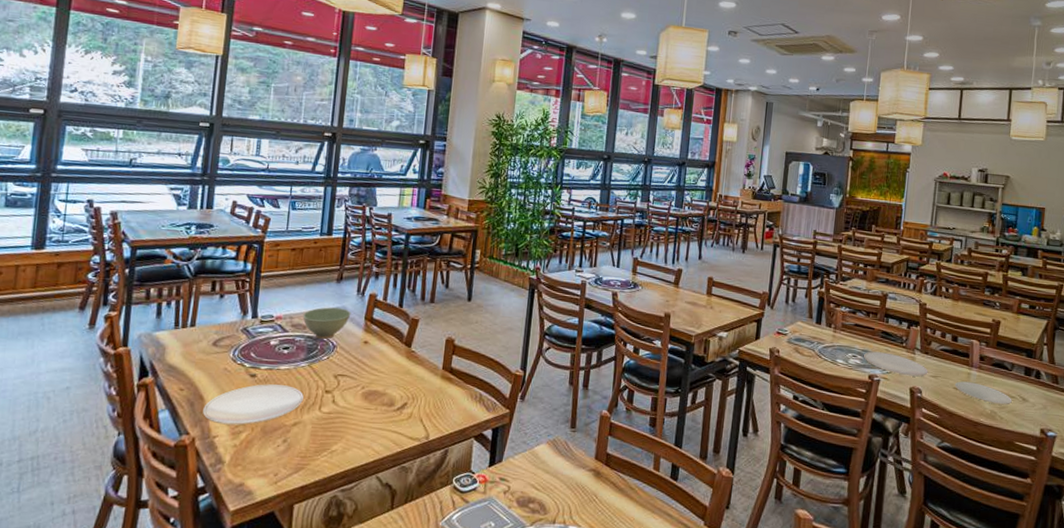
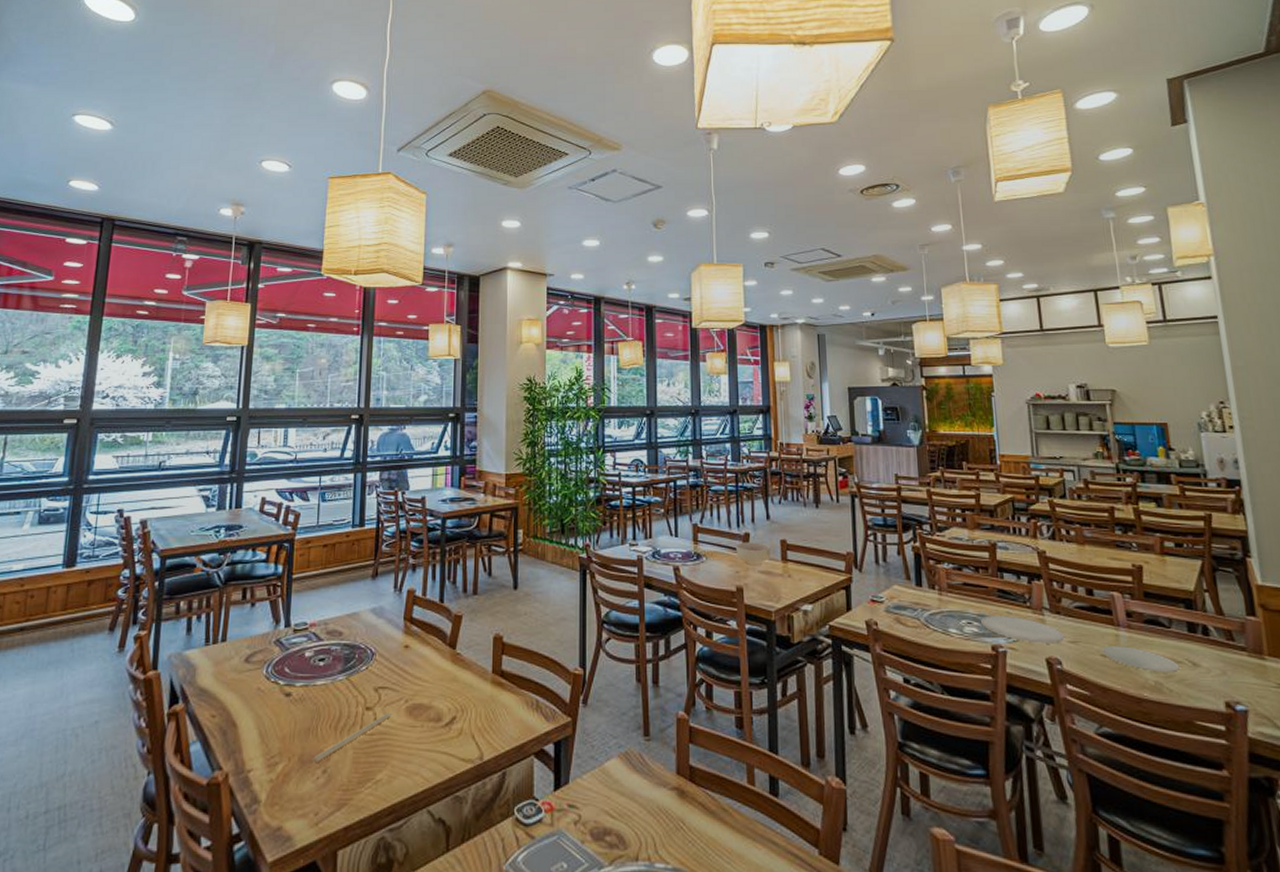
plate: present [203,384,304,426] -> none [236,704,343,756]
chopsticks: none [273,396,349,434] -> present [311,712,392,764]
bowl: present [303,307,351,339] -> none [338,608,389,646]
bowl: none [668,276,700,298] -> present [735,542,772,566]

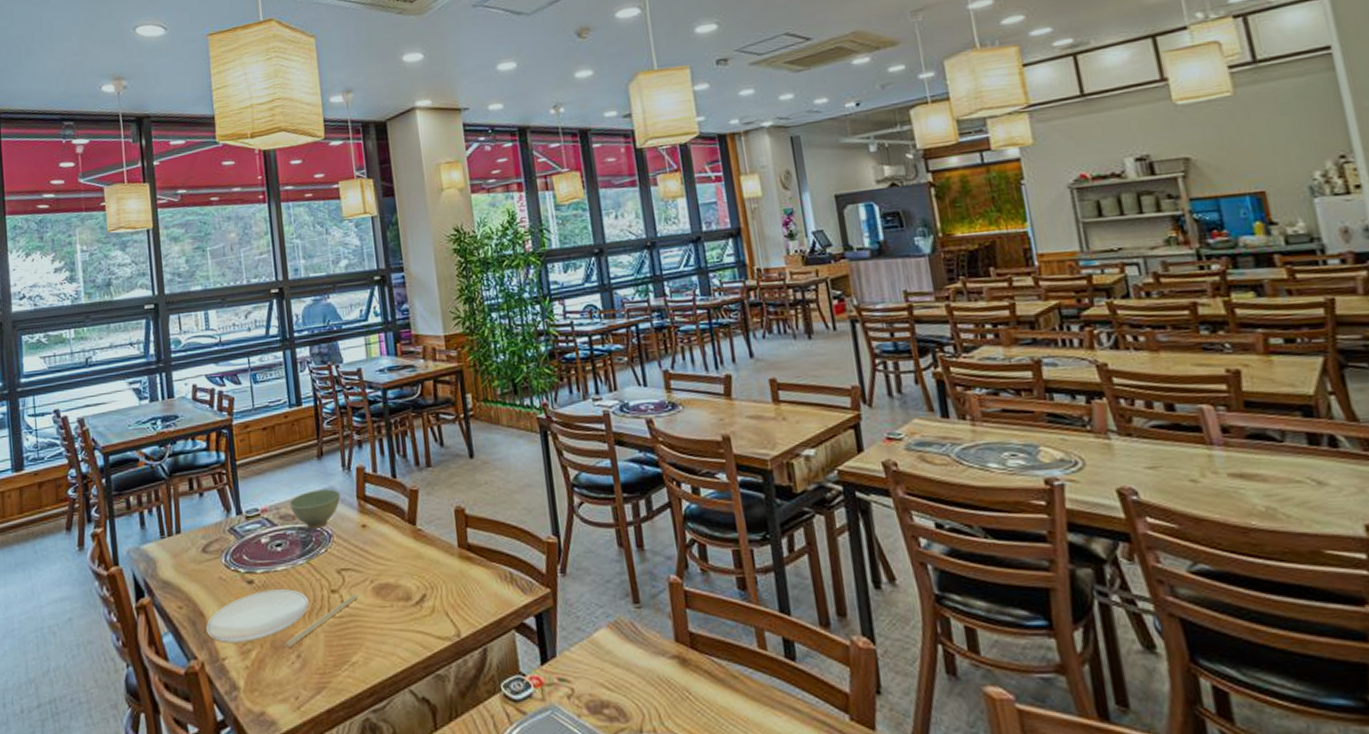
plate: none [236,704,343,756] -> present [206,589,309,644]
bowl: none [338,608,389,646] -> present [289,489,341,529]
bowl: present [735,542,772,566] -> none [715,384,759,411]
plate: present [981,615,1065,644] -> none [1028,442,1140,473]
plate: present [1101,646,1180,673] -> none [1190,467,1299,497]

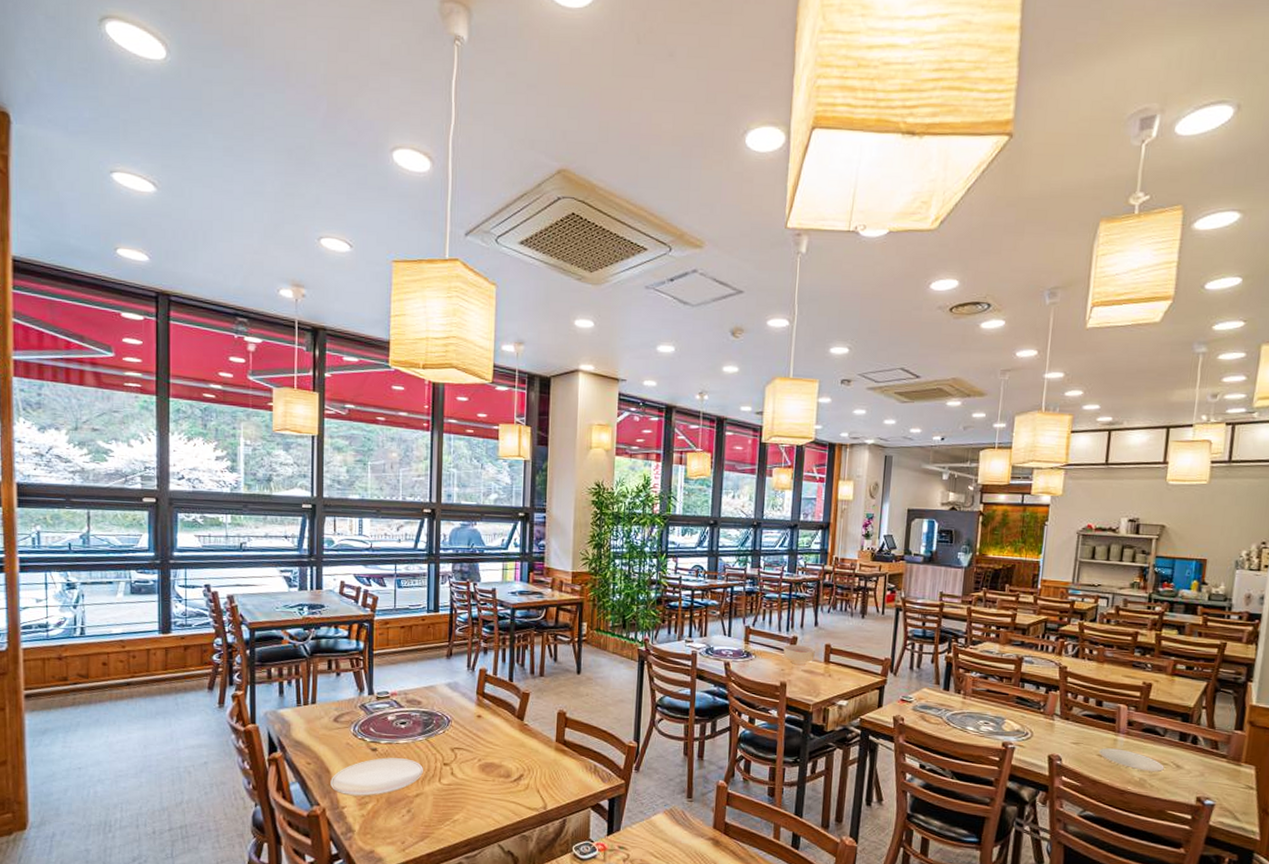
chopsticks: present [283,594,359,649] -> none [397,768,466,805]
bowl: present [289,489,341,529] -> none [417,683,463,714]
bowl: none [715,384,759,411] -> present [783,644,816,666]
plate: none [1190,467,1299,497] -> present [1099,748,1164,773]

